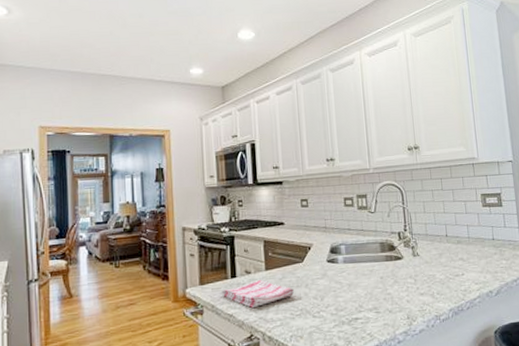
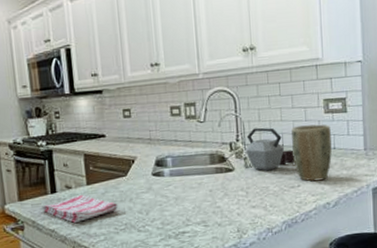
kettle: none [412,218,458,260] -> present [245,127,295,171]
plant pot: none [454,216,492,271] -> present [291,124,332,182]

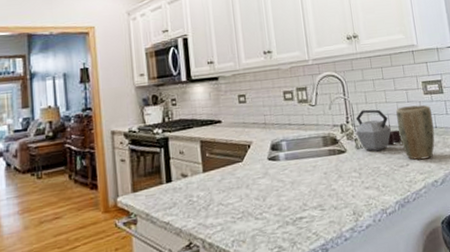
dish towel: present [42,194,118,224] -> none [156,182,235,214]

